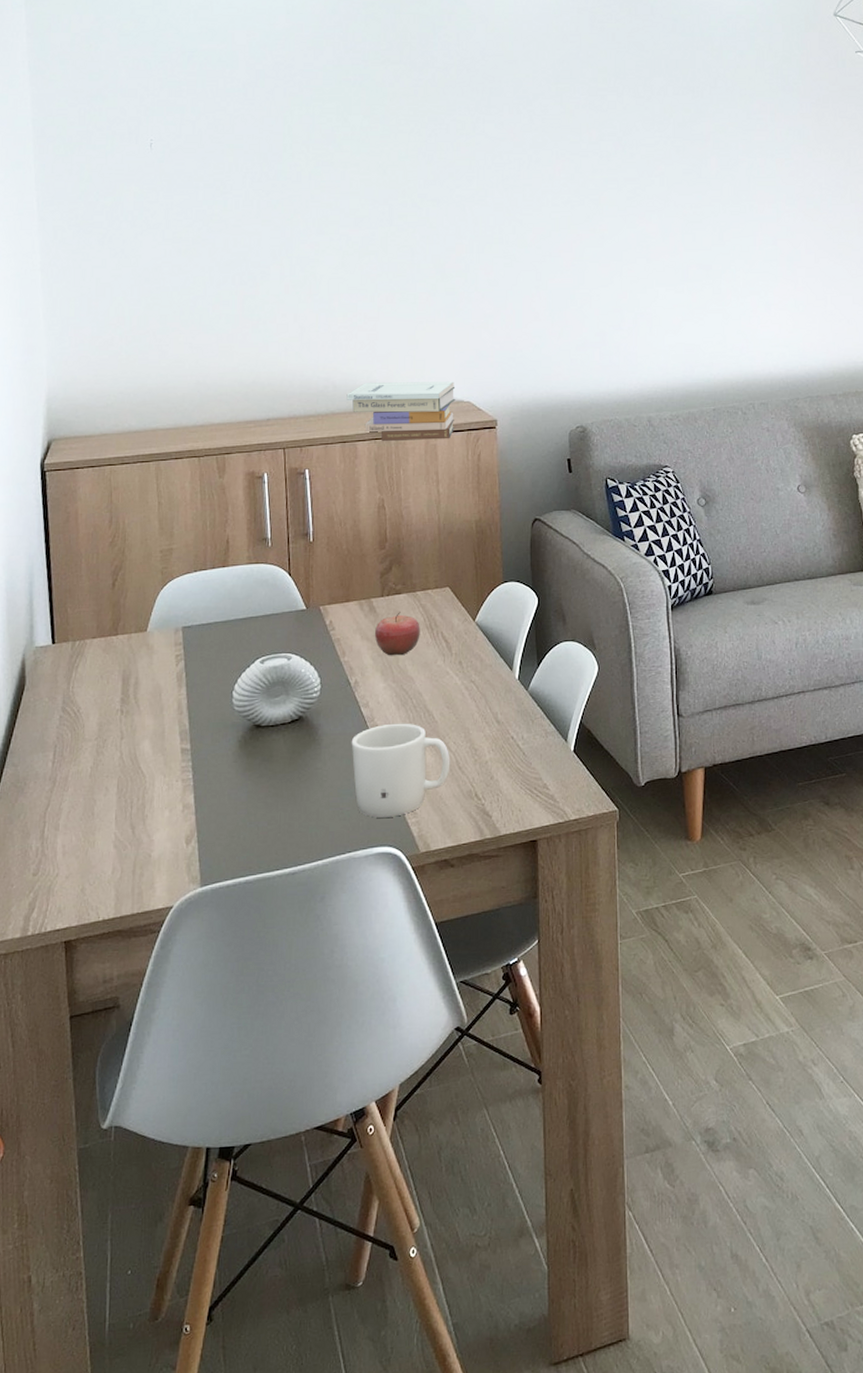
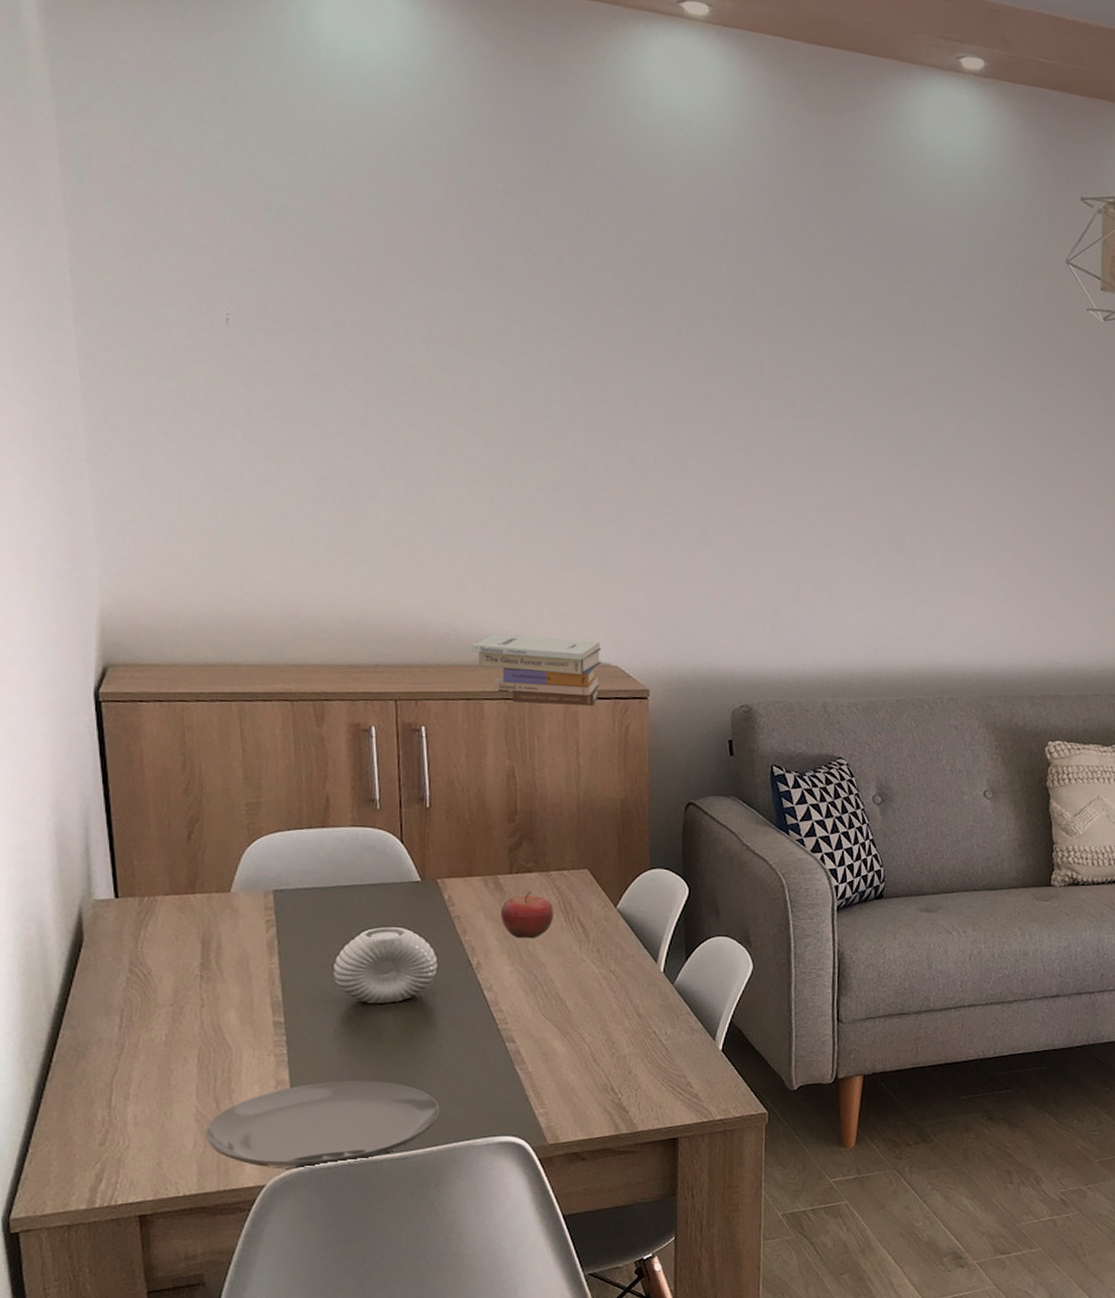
plate: none [122,800,324,889] -> present [206,1081,440,1169]
mug: present [351,723,451,818] -> none [471,1009,585,1106]

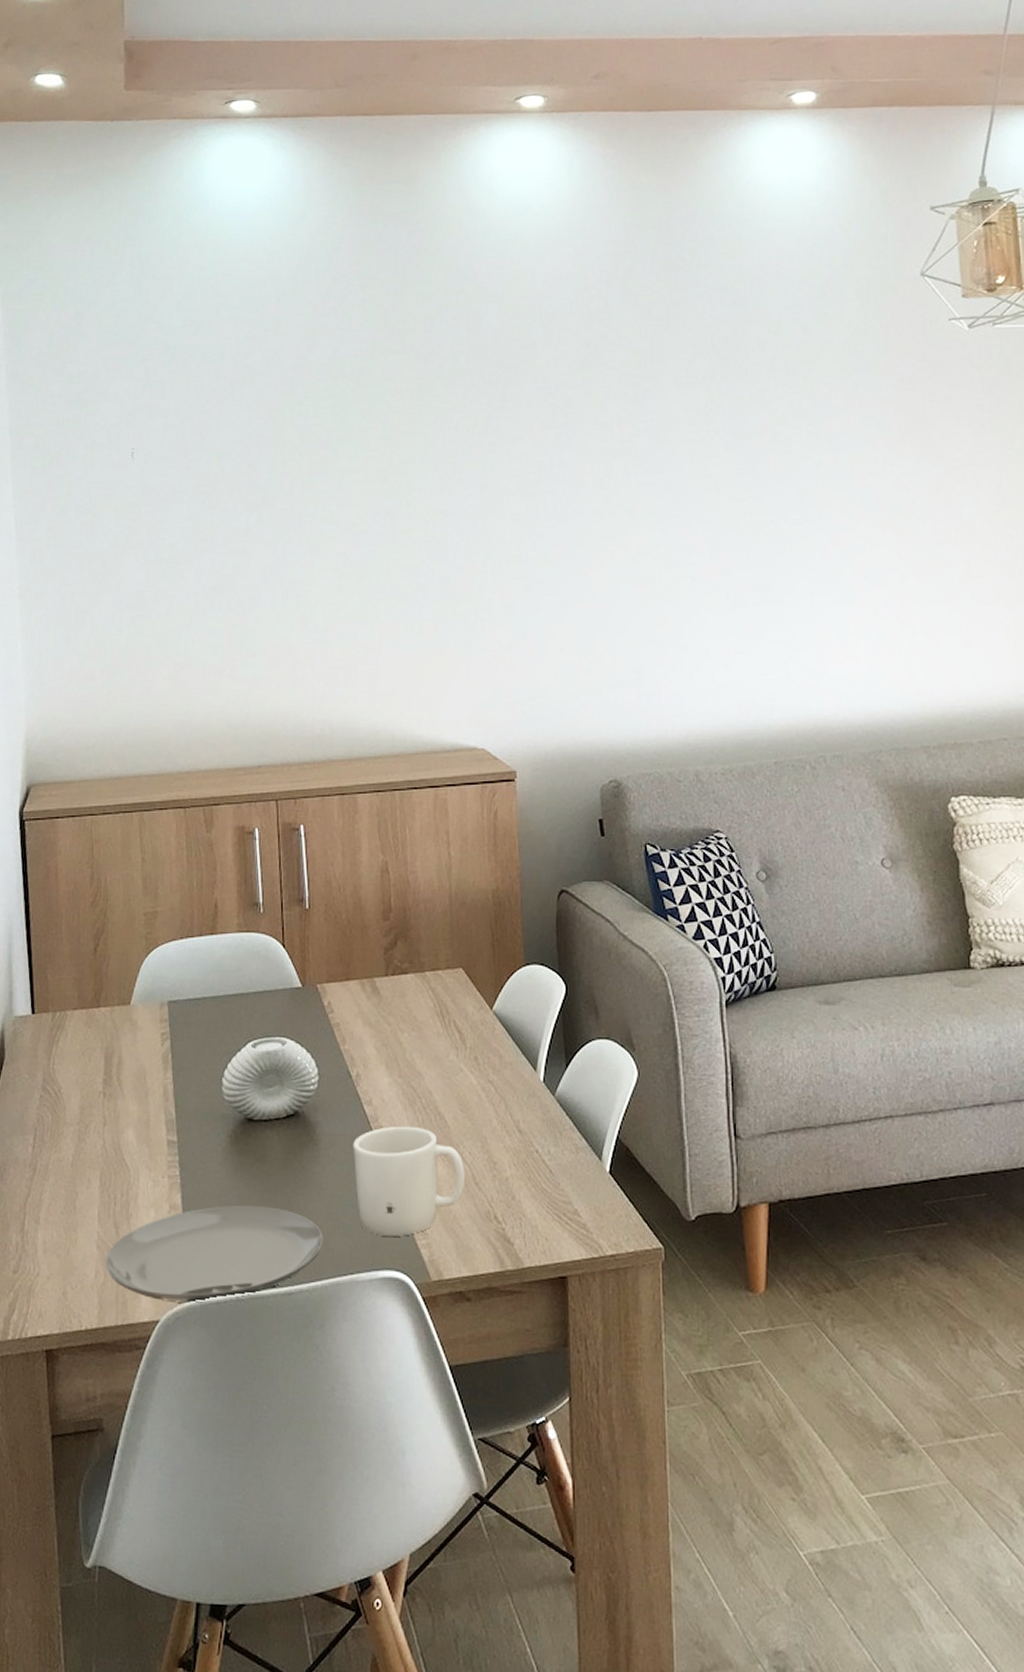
books: present [471,634,602,707] -> none [345,725,468,793]
mug: none [471,1009,585,1106] -> present [352,1126,465,1236]
fruit: present [500,892,554,939] -> none [377,995,430,1047]

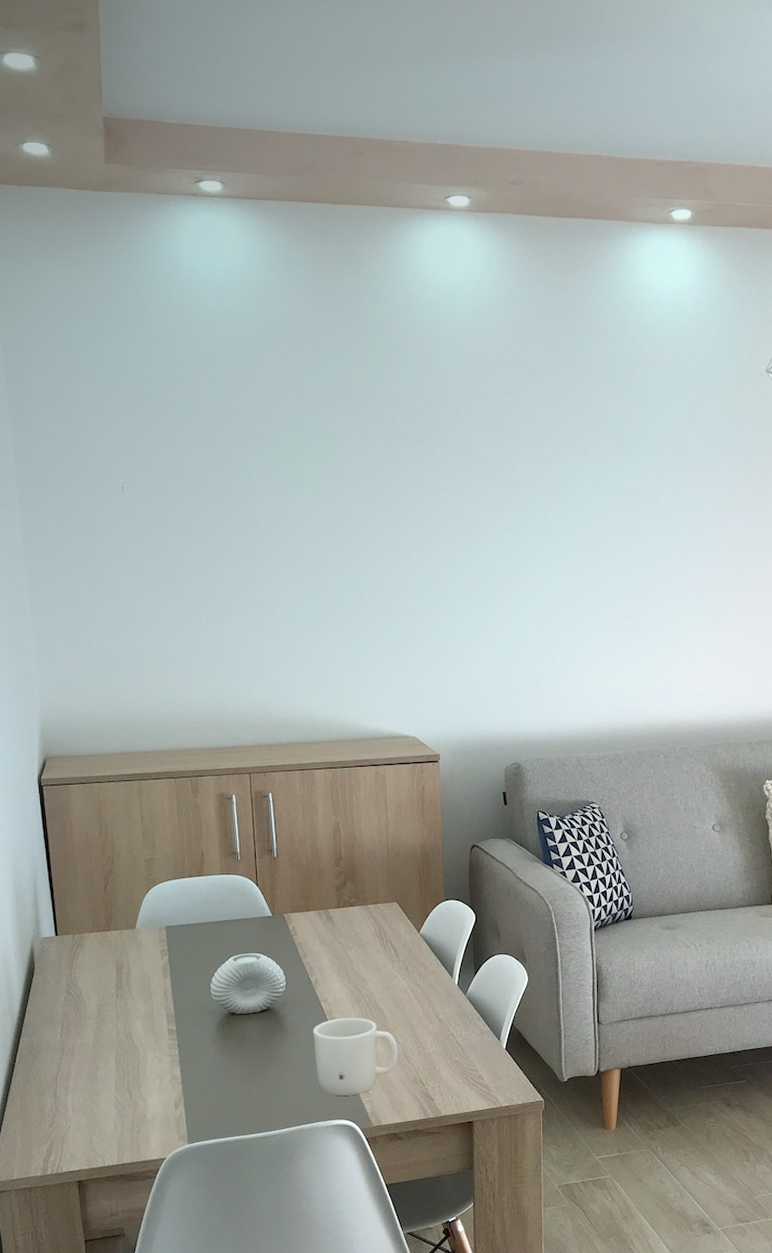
plate: present [106,1205,323,1303] -> none [123,1076,291,1145]

